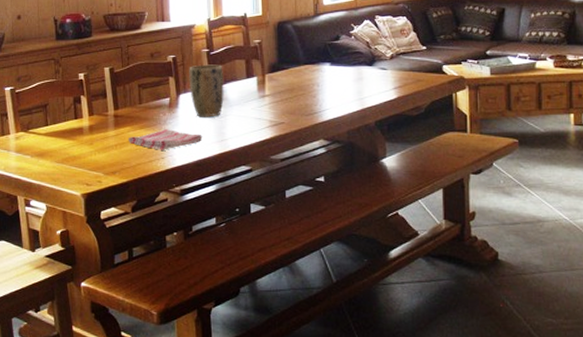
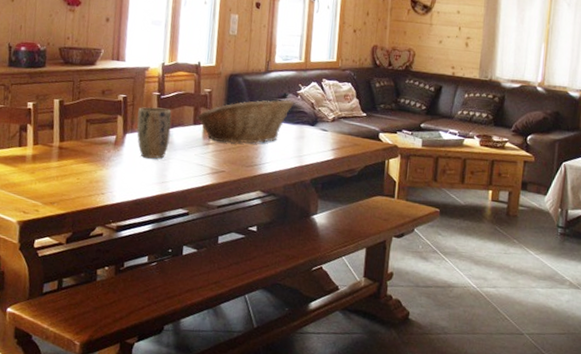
dish towel: present [129,129,203,150] -> none [70,166,144,187]
fruit basket: none [249,41,349,93] -> present [196,99,294,144]

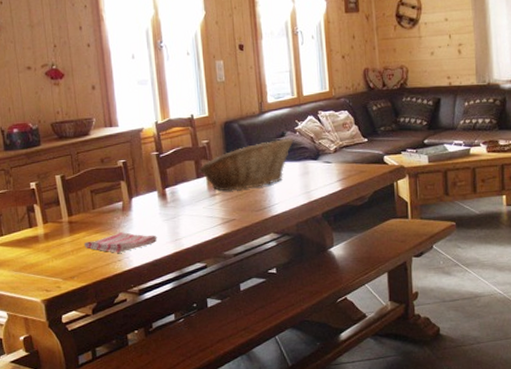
dish towel: none [70,166,144,187] -> present [84,232,157,253]
plant pot: present [136,107,172,159] -> none [140,166,176,219]

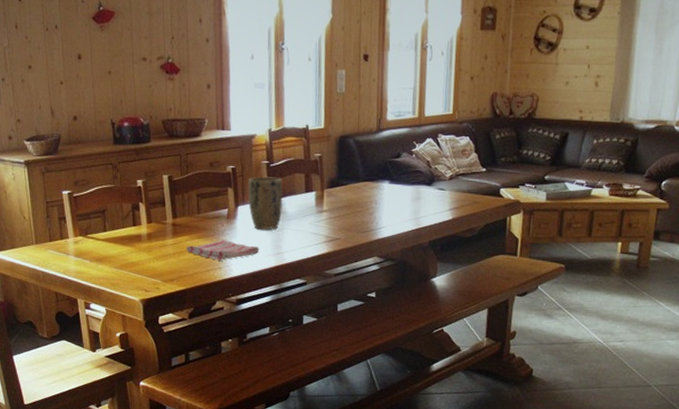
plant pot: none [140,166,176,219] -> present [247,176,283,230]
fruit basket: present [198,138,294,192] -> none [308,159,409,209]

